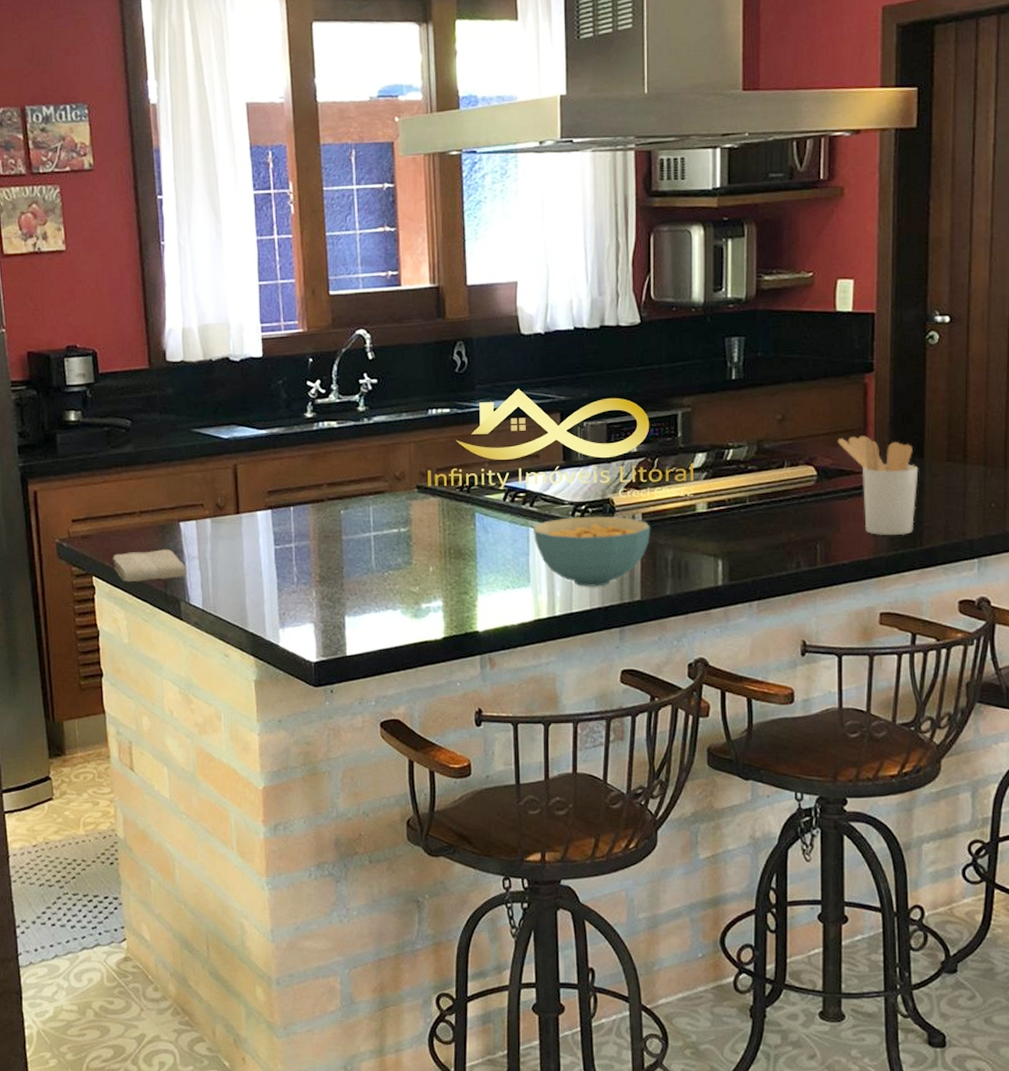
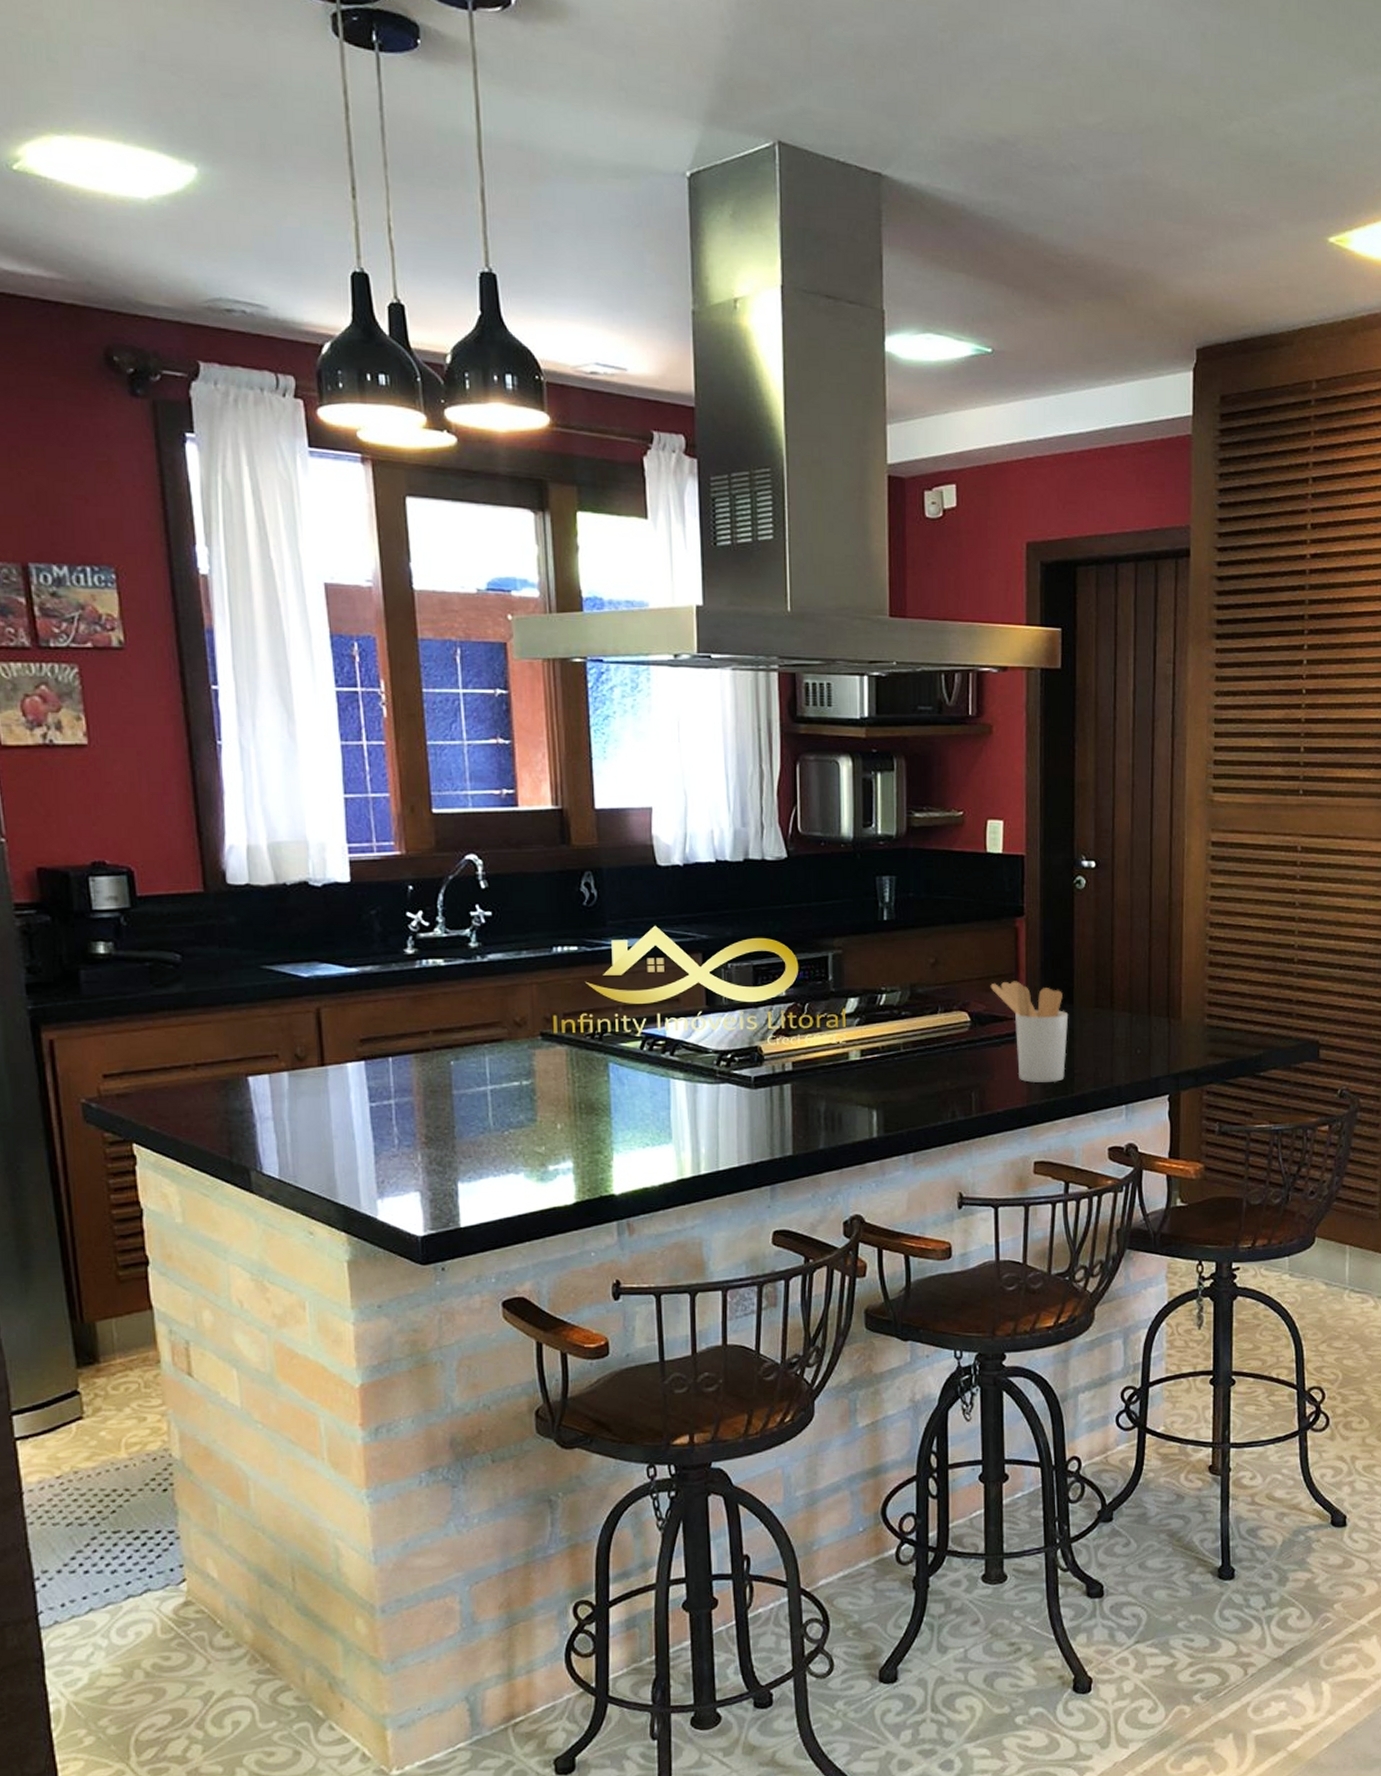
washcloth: present [113,548,187,583] -> none [159,1108,258,1150]
cereal bowl: present [532,516,651,588] -> none [673,1065,802,1143]

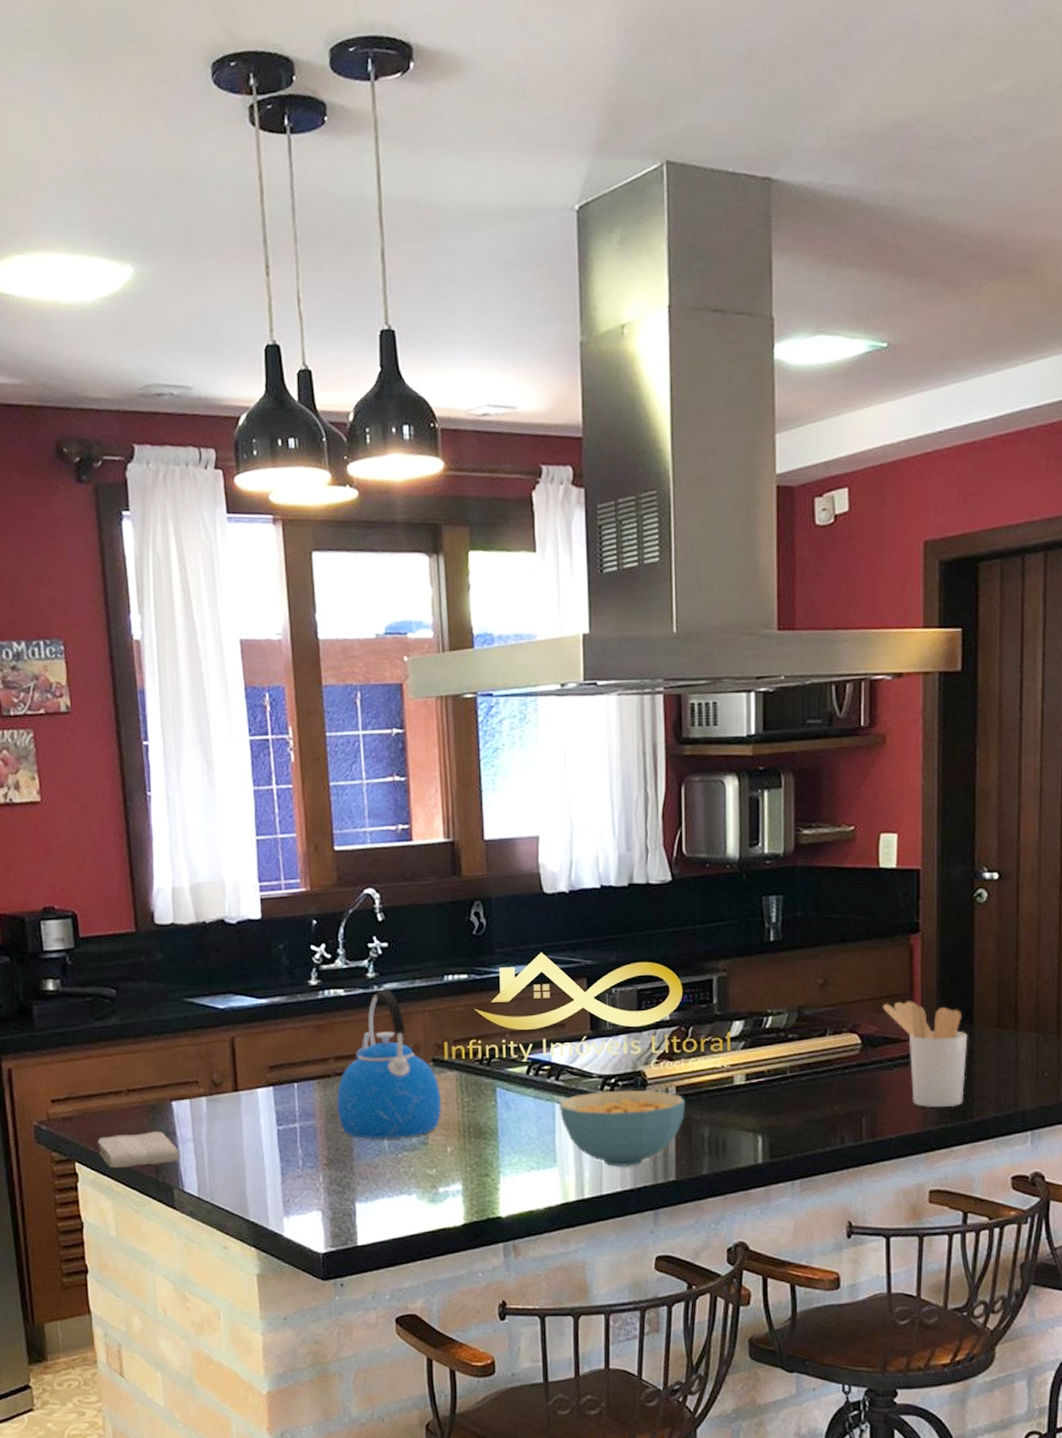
washcloth: none [159,1108,258,1150] -> present [97,1130,180,1169]
kettle: none [437,960,550,1116] -> present [337,989,441,1139]
cereal bowl: none [673,1065,802,1143] -> present [558,1090,686,1168]

